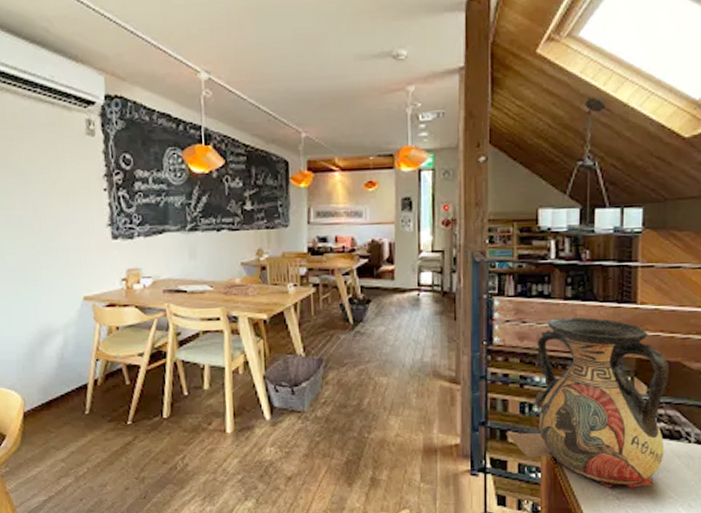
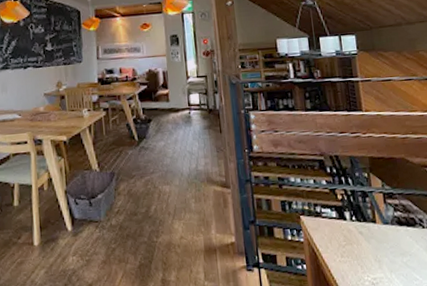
vase: present [505,317,670,489] -> none [272,125,405,275]

